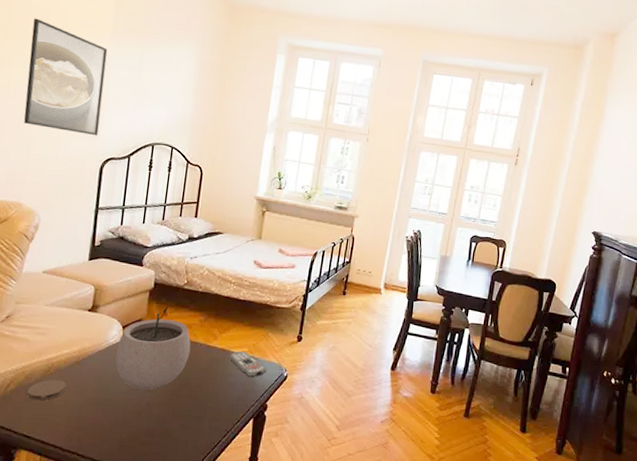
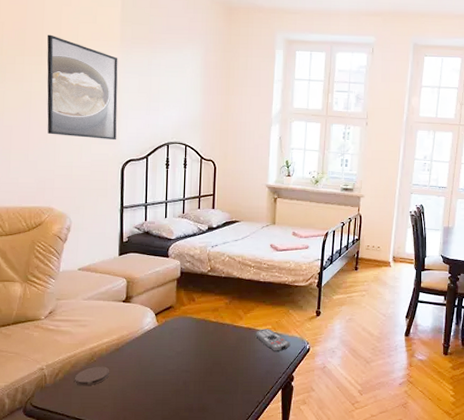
plant pot: present [115,306,191,390] -> none [152,292,219,370]

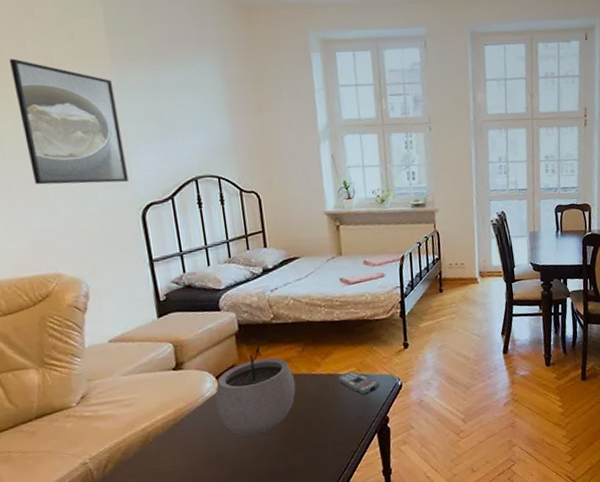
coaster: present [75,366,109,386] -> none [129,446,171,474]
plant pot: none [152,292,219,370] -> present [215,345,296,435]

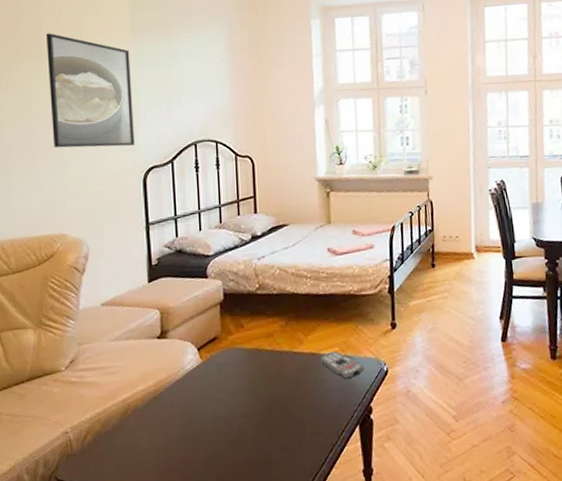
plant pot: present [215,345,296,435] -> none [195,317,277,416]

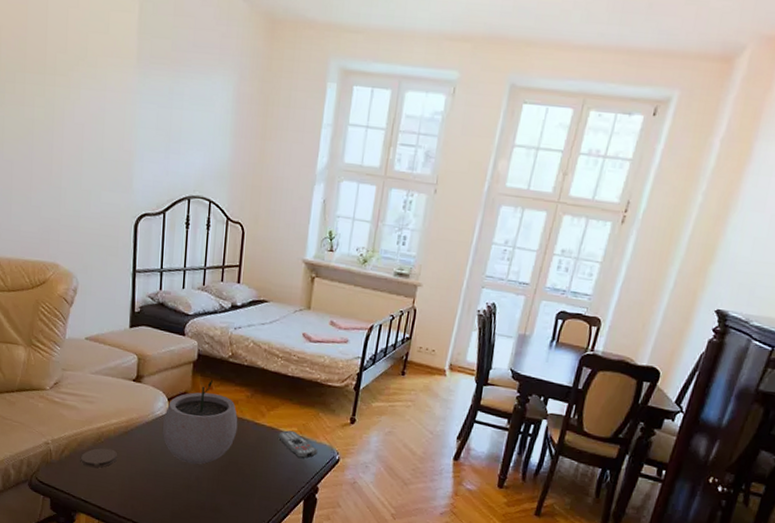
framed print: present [47,33,134,148] -> none [51,46,134,189]
coaster: none [107,420,148,449] -> present [81,447,117,468]
plant pot: none [195,317,277,416] -> present [163,379,238,464]

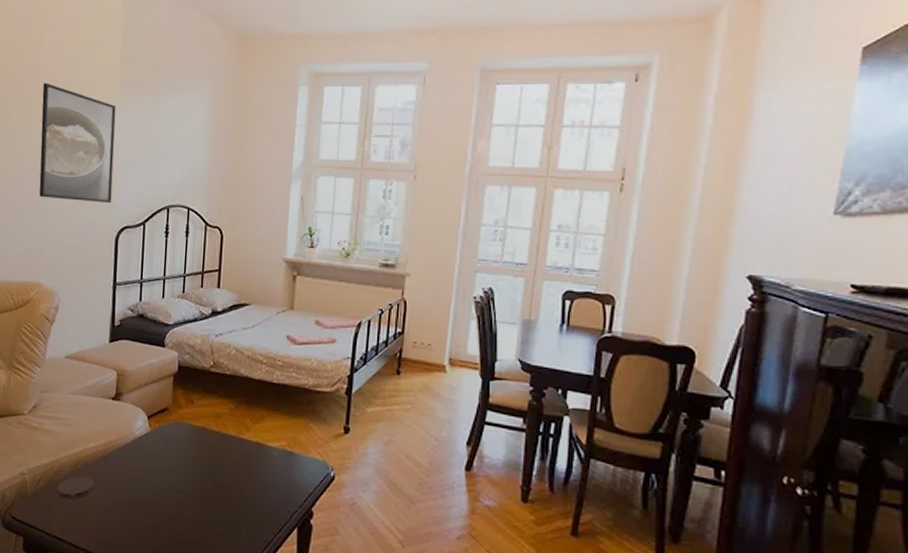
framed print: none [51,46,134,189] -> present [39,83,116,204]
plant pot: present [163,379,238,464] -> none [142,392,222,490]
remote control: present [277,430,318,459] -> none [265,445,310,478]

